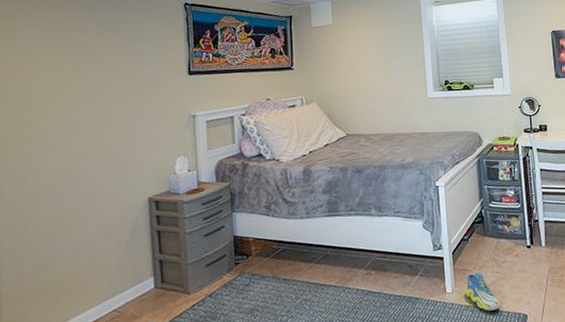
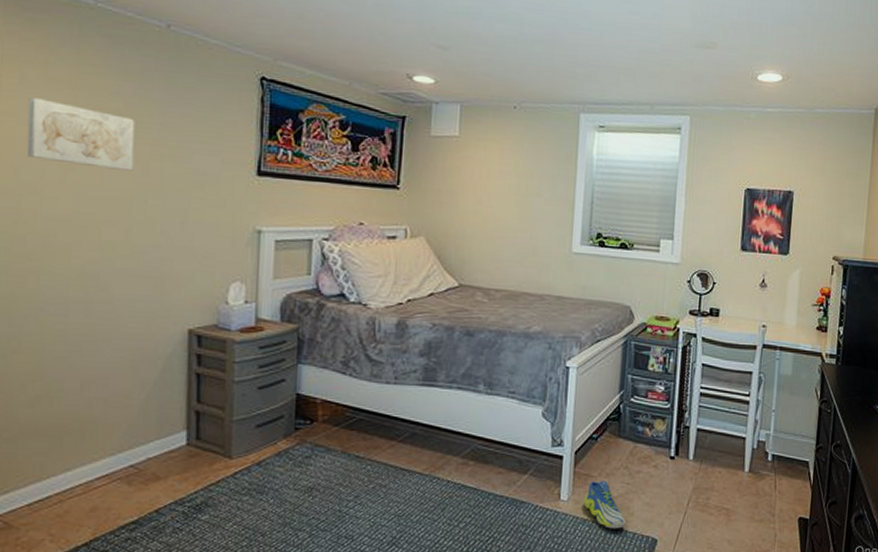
wall art: none [20,42,98,87] -> present [26,97,135,171]

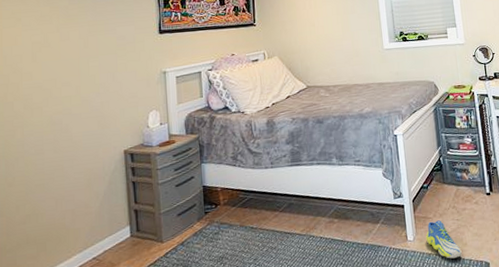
wall art: present [26,97,135,171] -> none [9,8,78,49]

